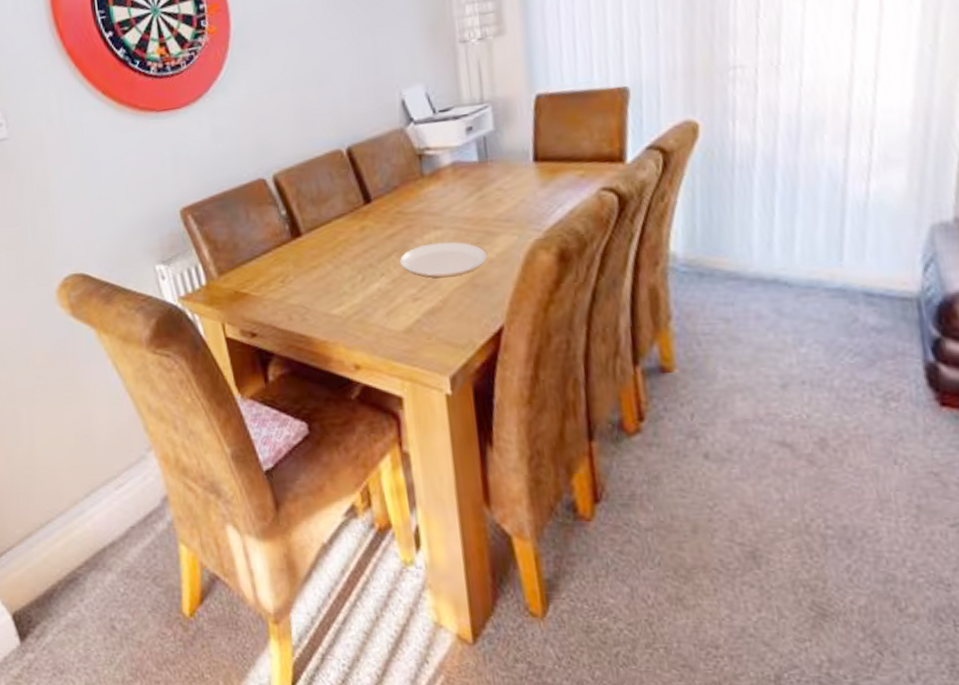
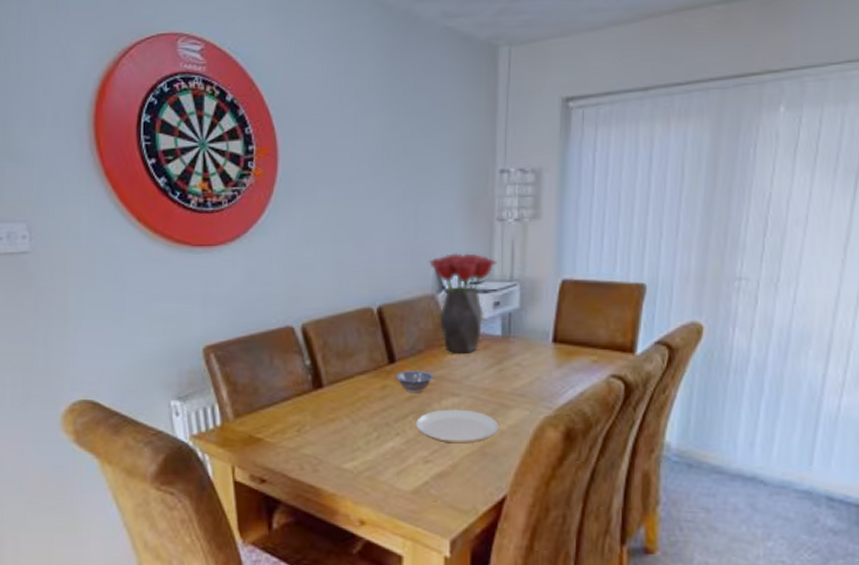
decorative bowl: none [372,207,413,232] -> present [395,371,434,394]
bouquet: none [393,79,465,187] -> present [429,252,497,355]

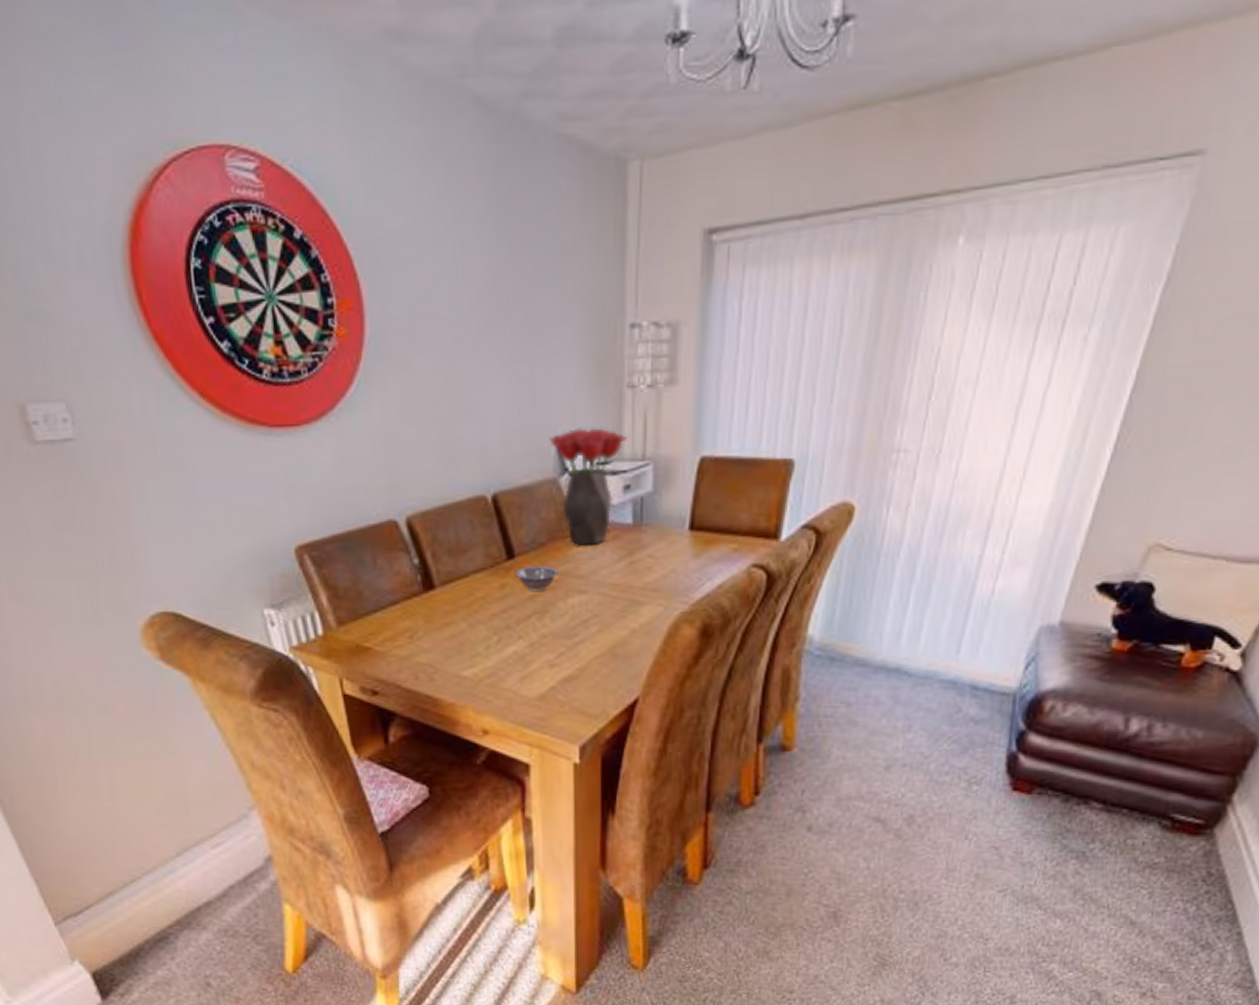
plate: present [416,409,499,444] -> none [540,608,630,645]

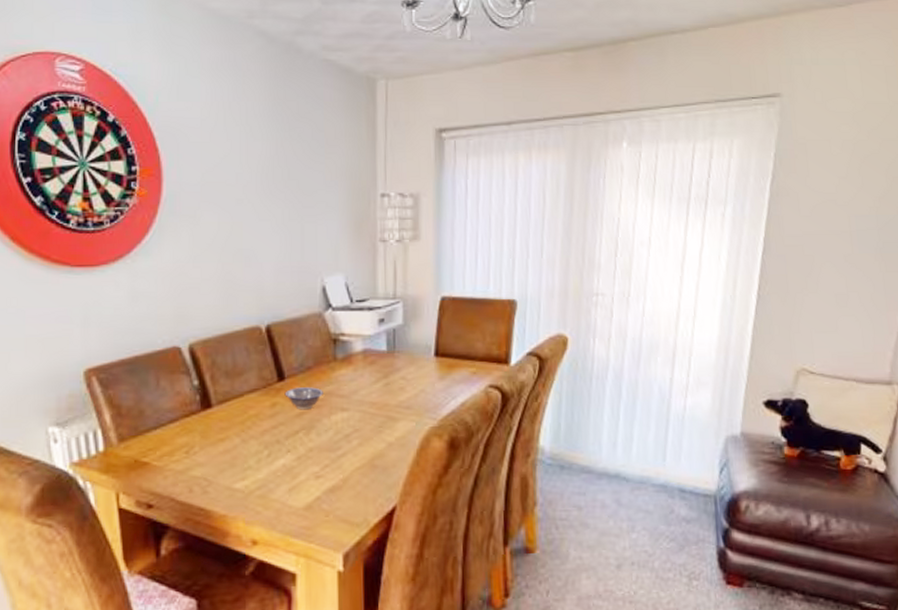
bouquet: present [549,427,627,547] -> none [316,271,381,370]

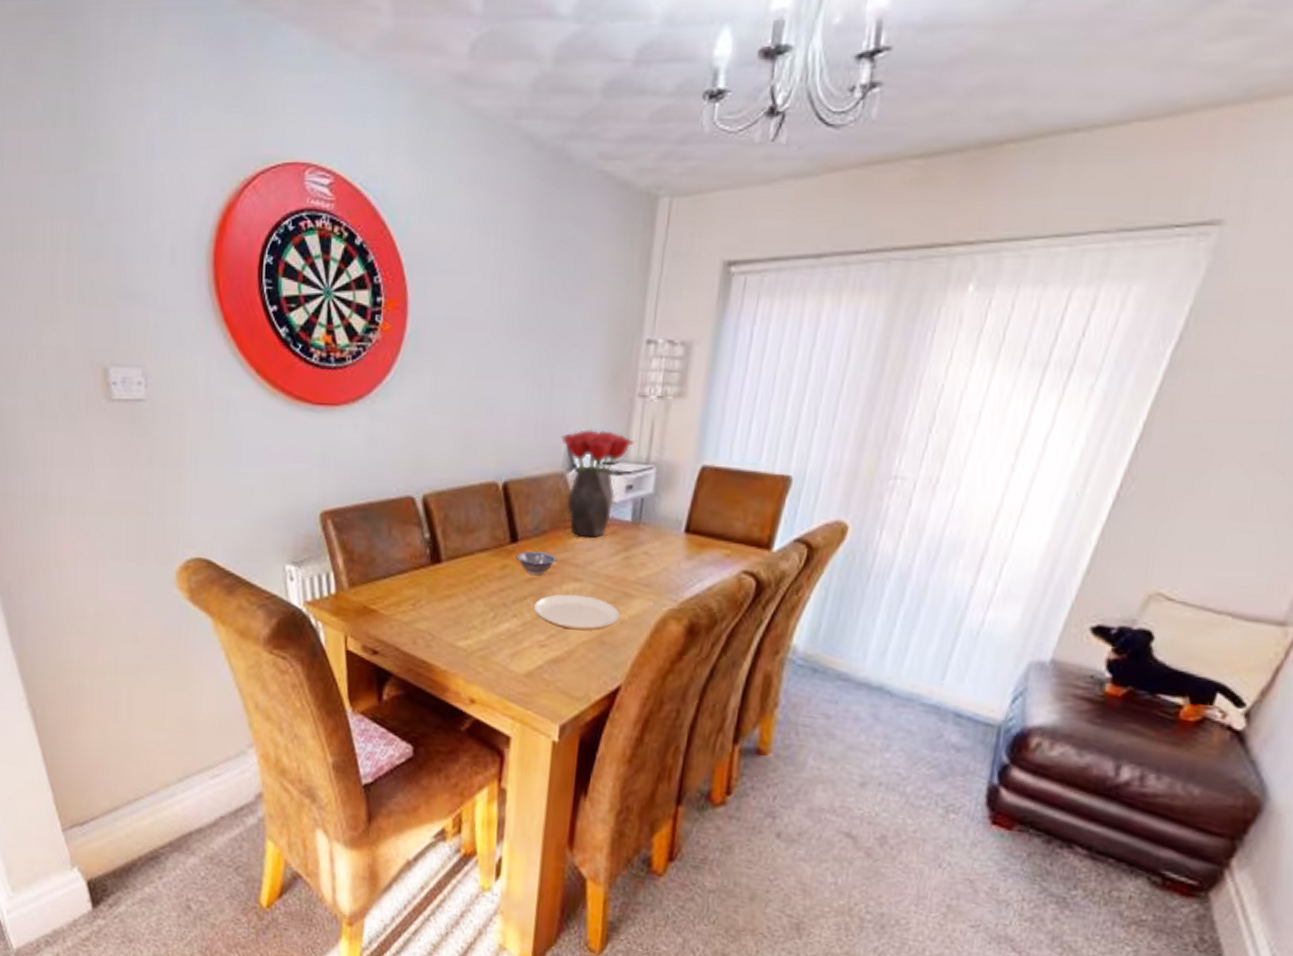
plate: none [307,423,387,458] -> present [534,594,620,631]
bouquet: none [316,271,381,370] -> present [561,428,634,539]

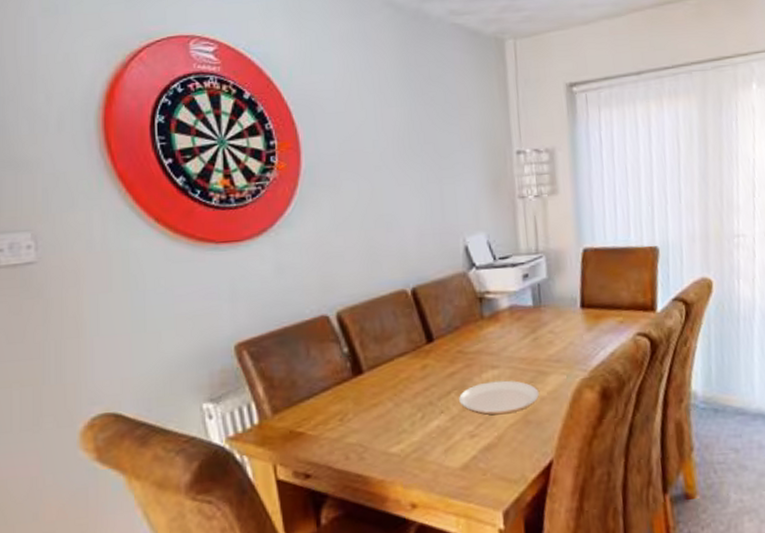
decorative bowl: present [516,551,557,576] -> none [434,346,473,370]
bouquet: present [561,428,634,539] -> none [458,230,522,328]

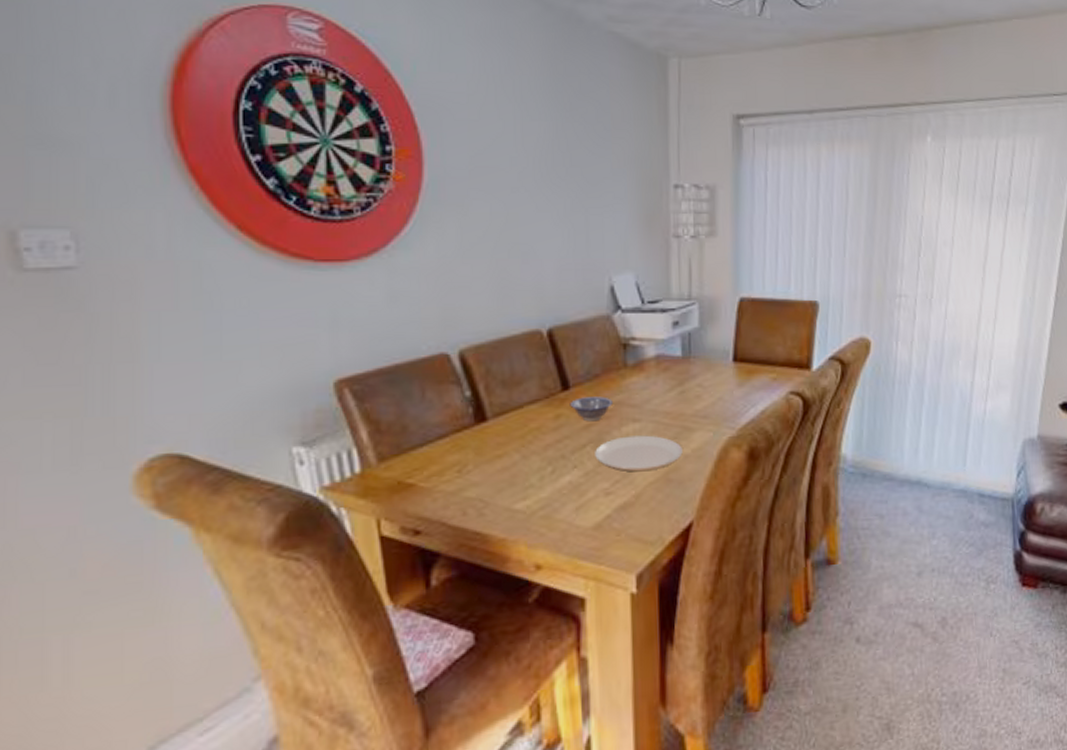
decorative bowl: none [434,346,473,370] -> present [569,396,613,422]

